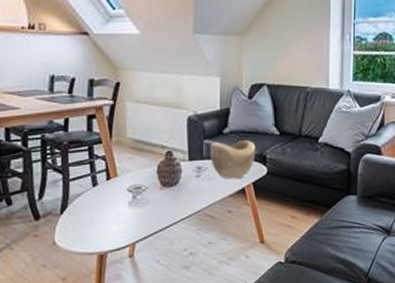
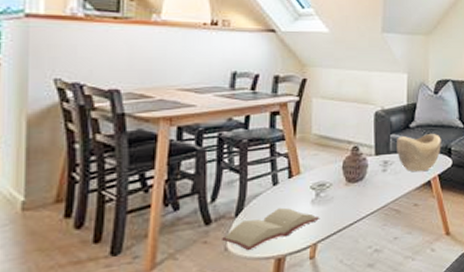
hardback book: none [50,207,138,246] -> present [222,207,320,251]

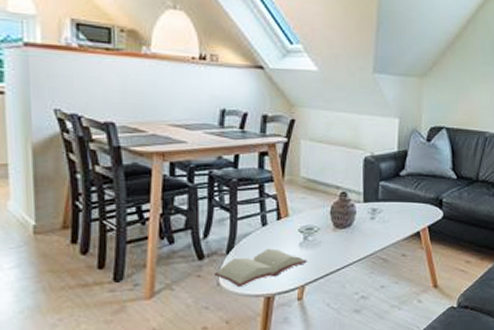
decorative bowl: present [397,134,441,172] -> none [386,184,433,222]

